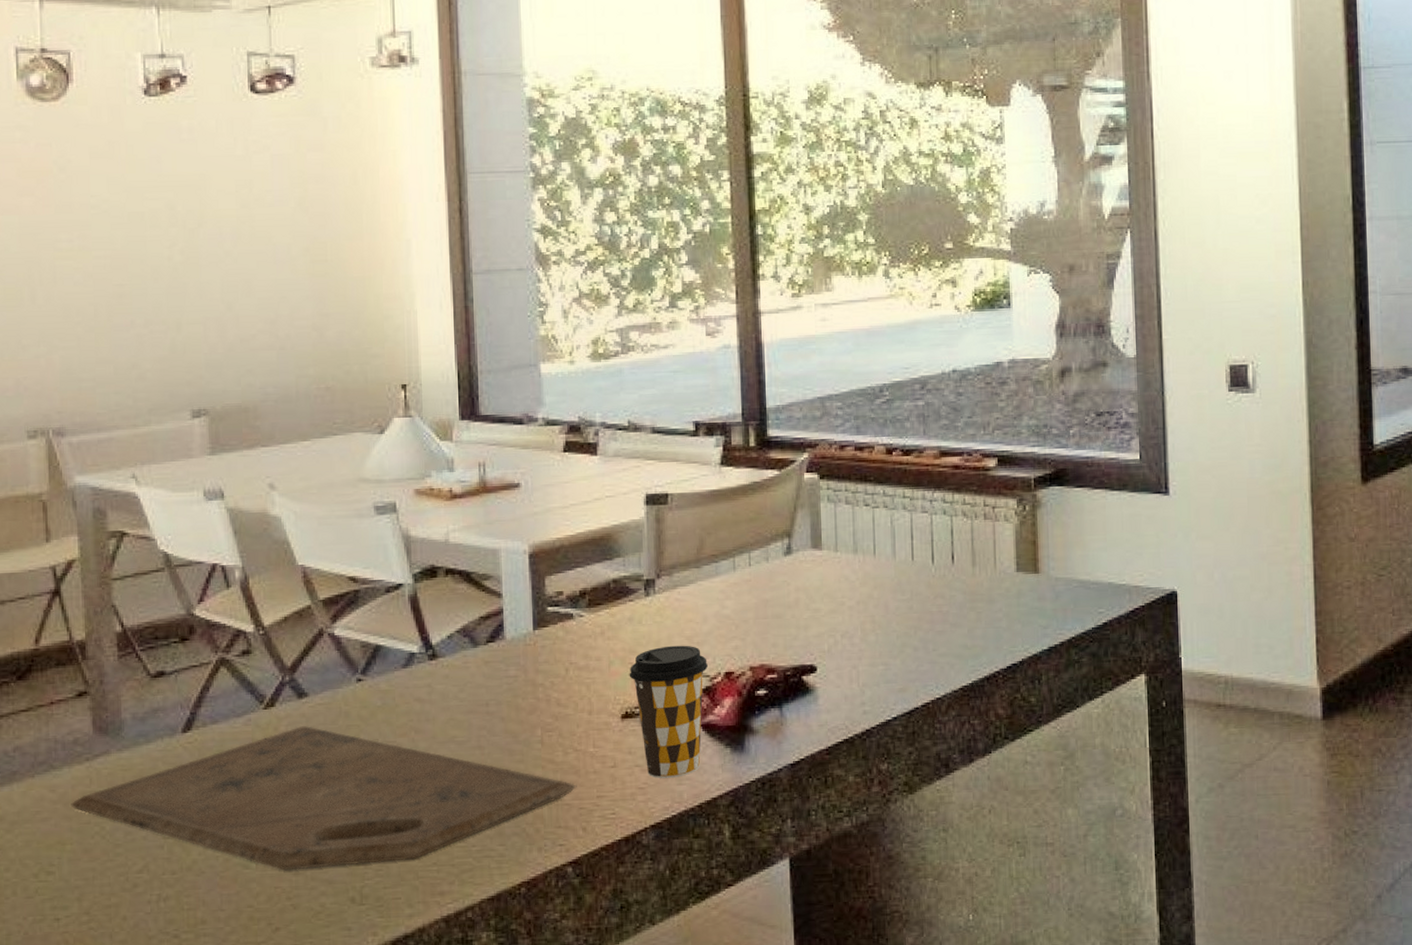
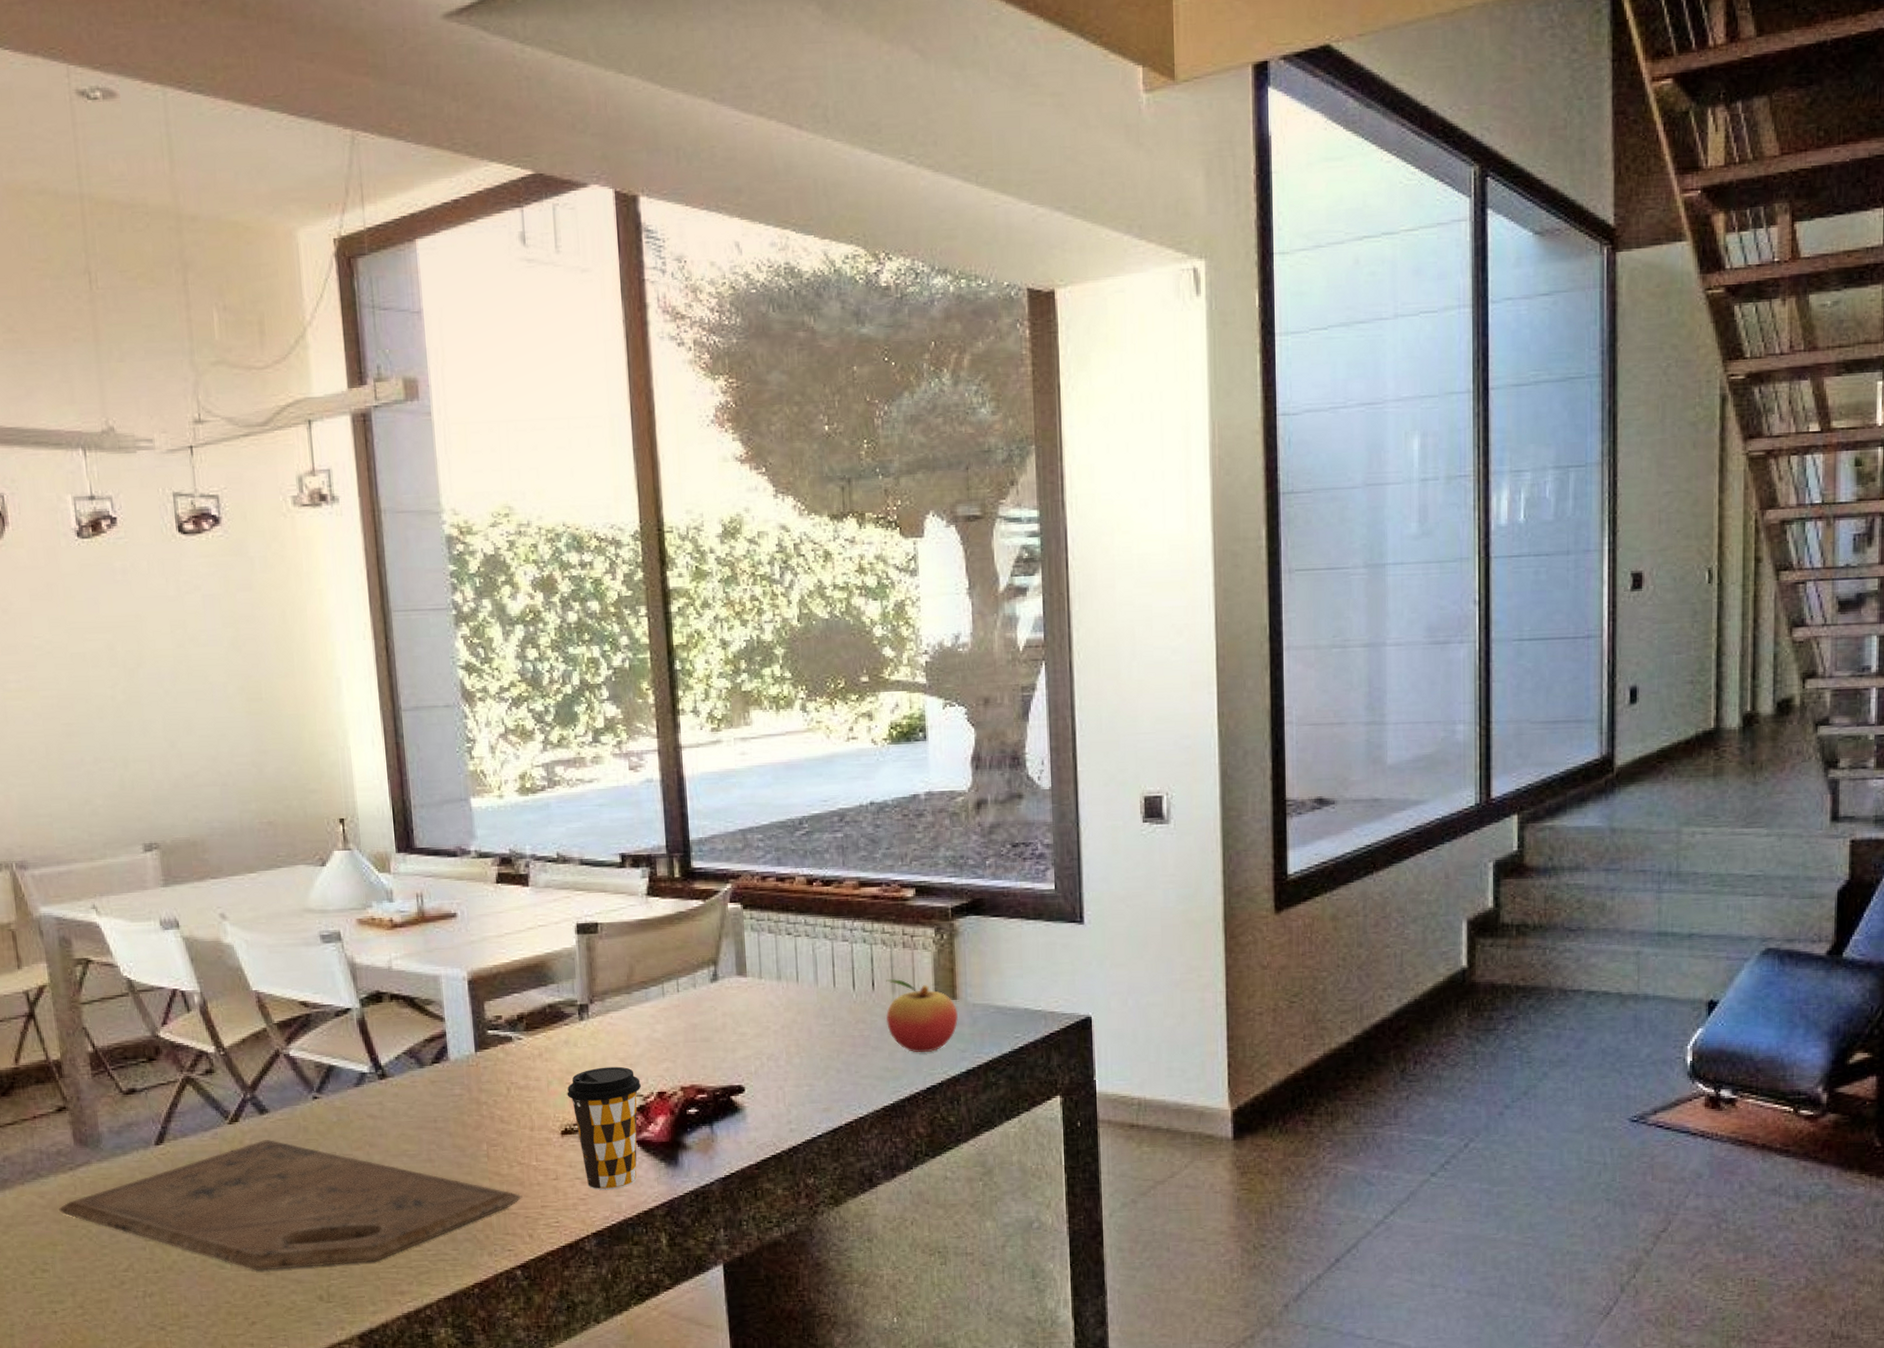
fruit: none [965,552,1040,630] -> present [886,979,958,1053]

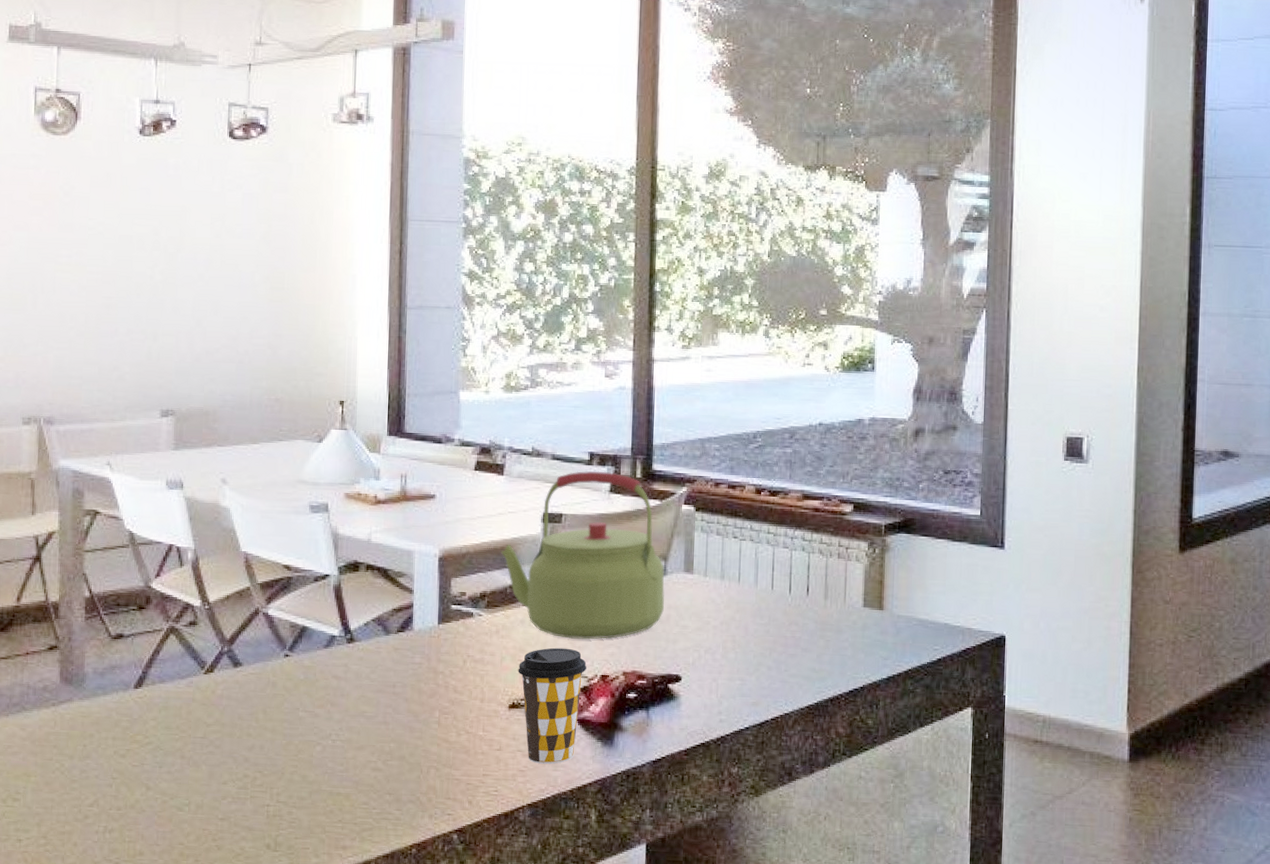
cutting board: present [59,1139,523,1271] -> none [37,690,467,816]
kettle: none [534,873,719,1056] -> present [500,471,665,640]
fruit: present [886,979,958,1053] -> none [816,586,883,658]

